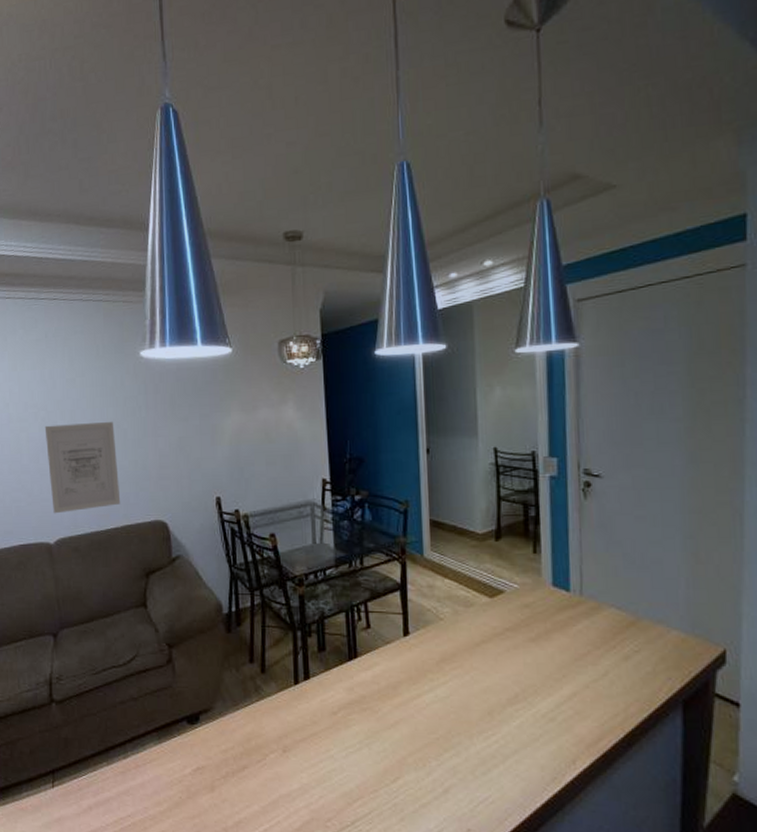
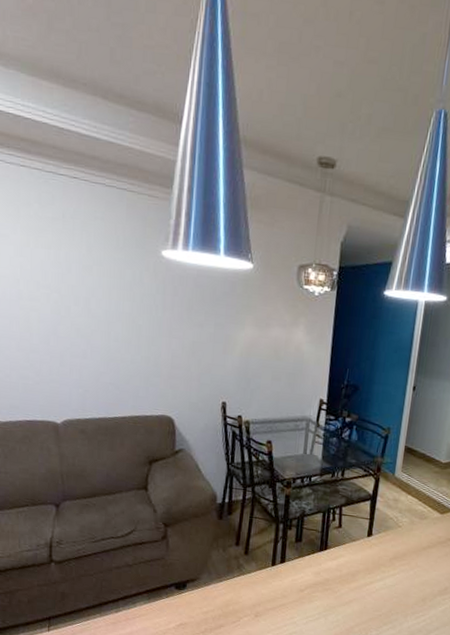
wall art: present [44,422,121,514] -> none [57,308,131,397]

